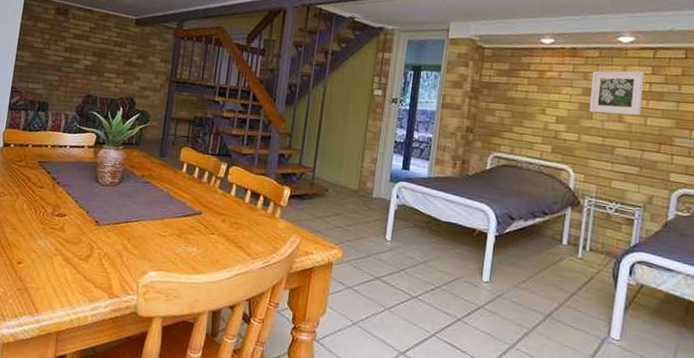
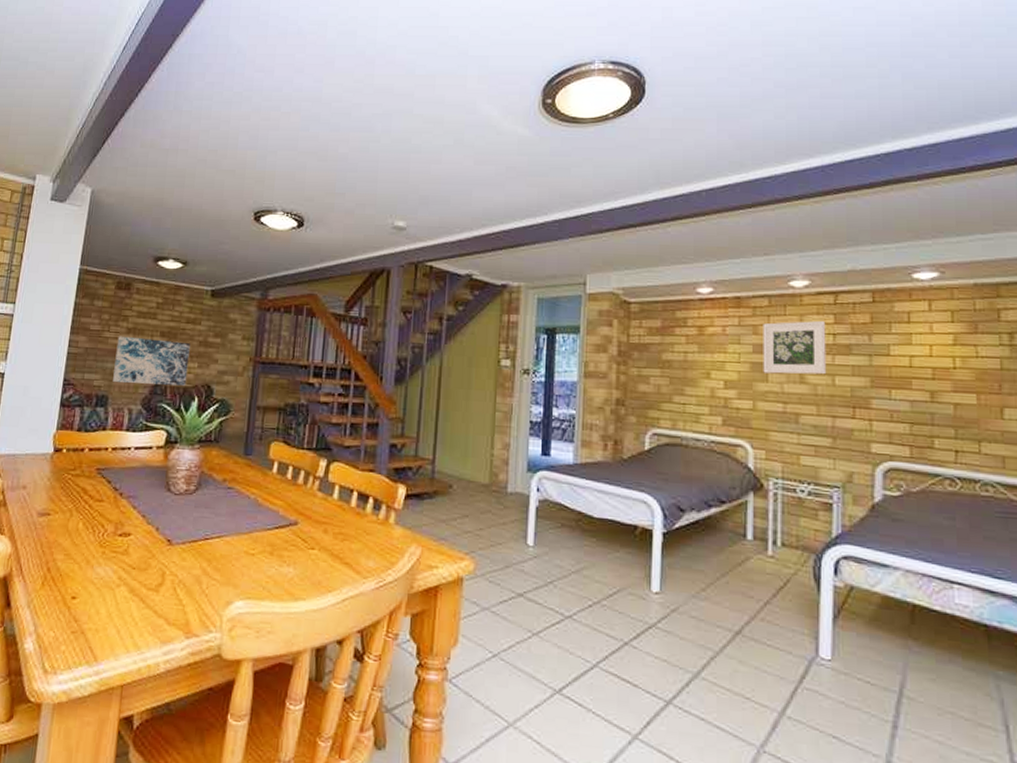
wall art: none [52,53,117,98] -> present [113,336,190,386]

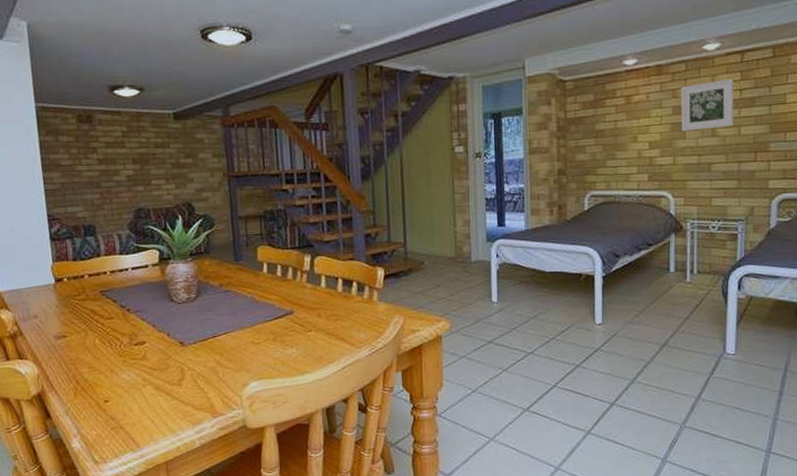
wall art: present [113,336,190,386] -> none [91,166,168,213]

